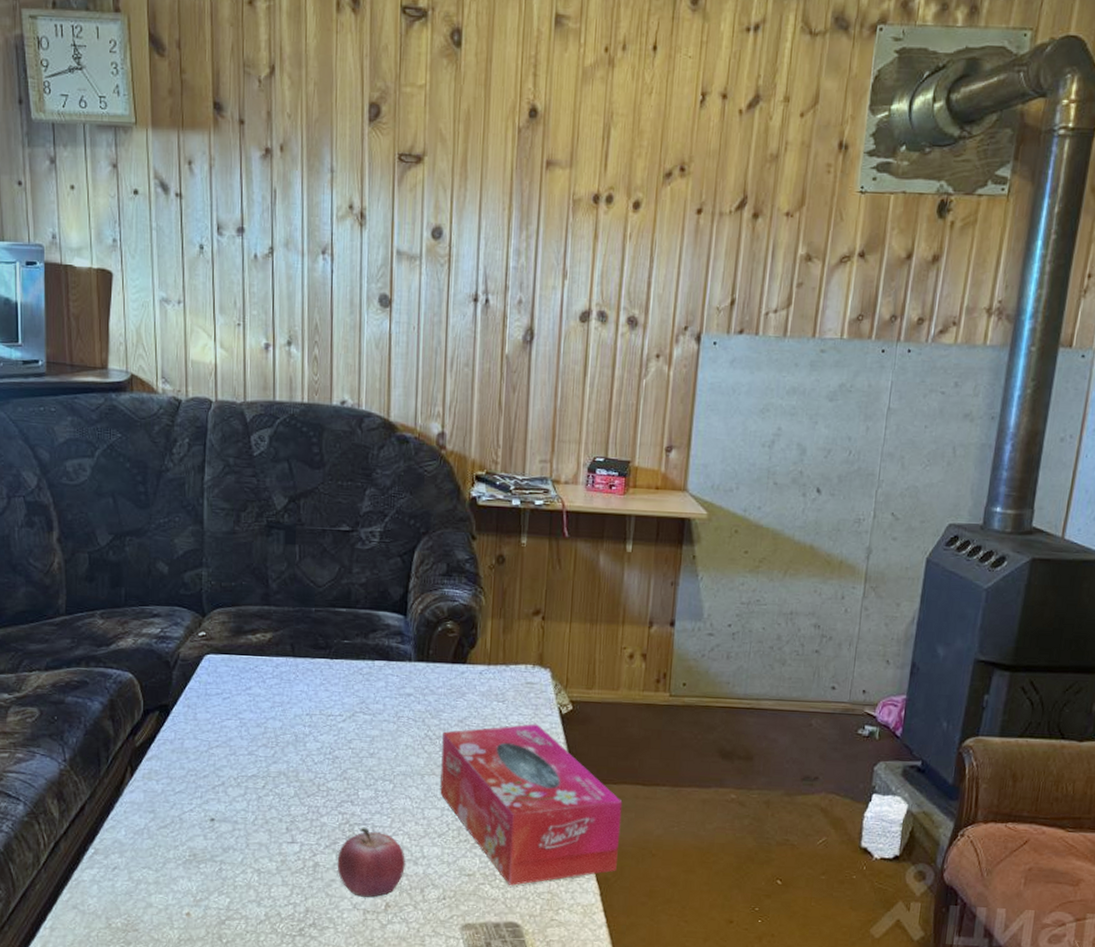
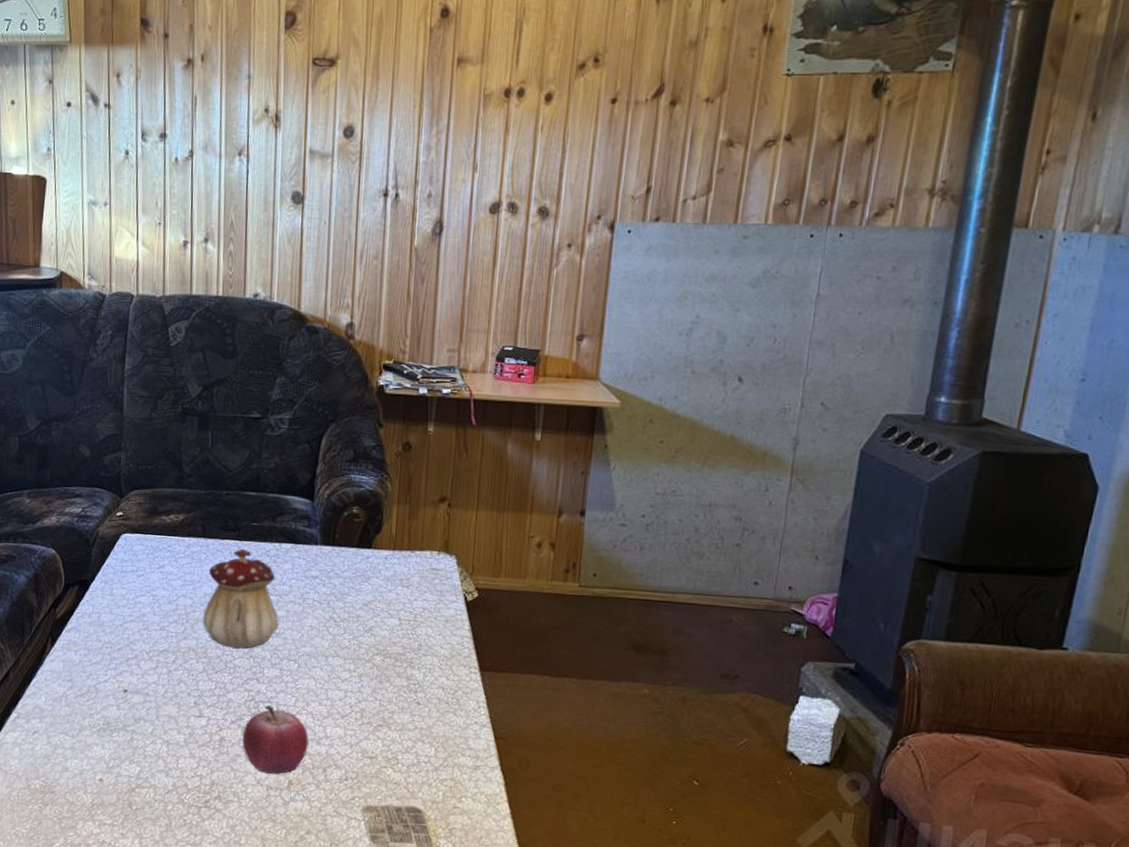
teapot: none [294,667,373,770] -> present [203,548,279,648]
tissue box: present [440,724,623,886] -> none [344,610,529,771]

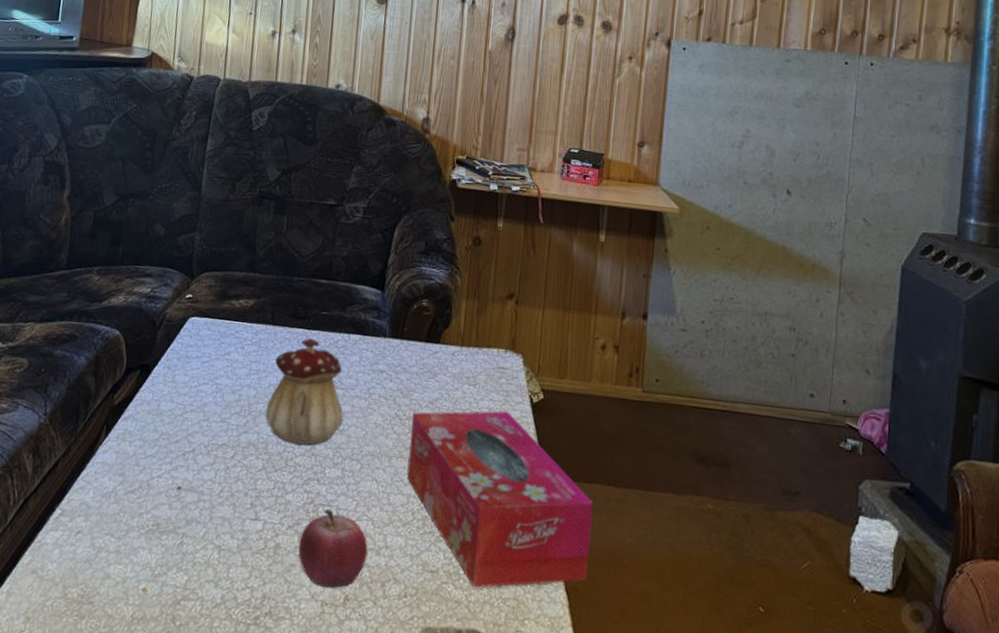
tissue box: none [344,610,529,771] -> present [407,411,594,588]

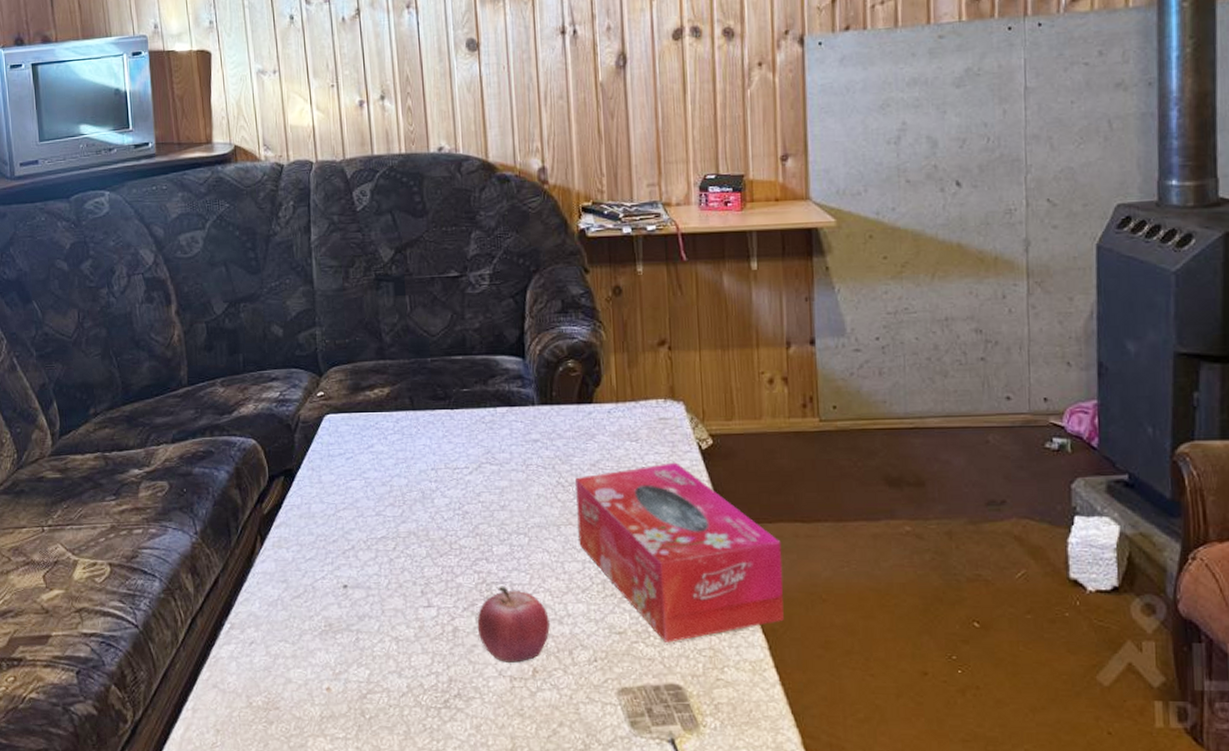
teapot: present [266,338,343,445] -> none [421,417,503,526]

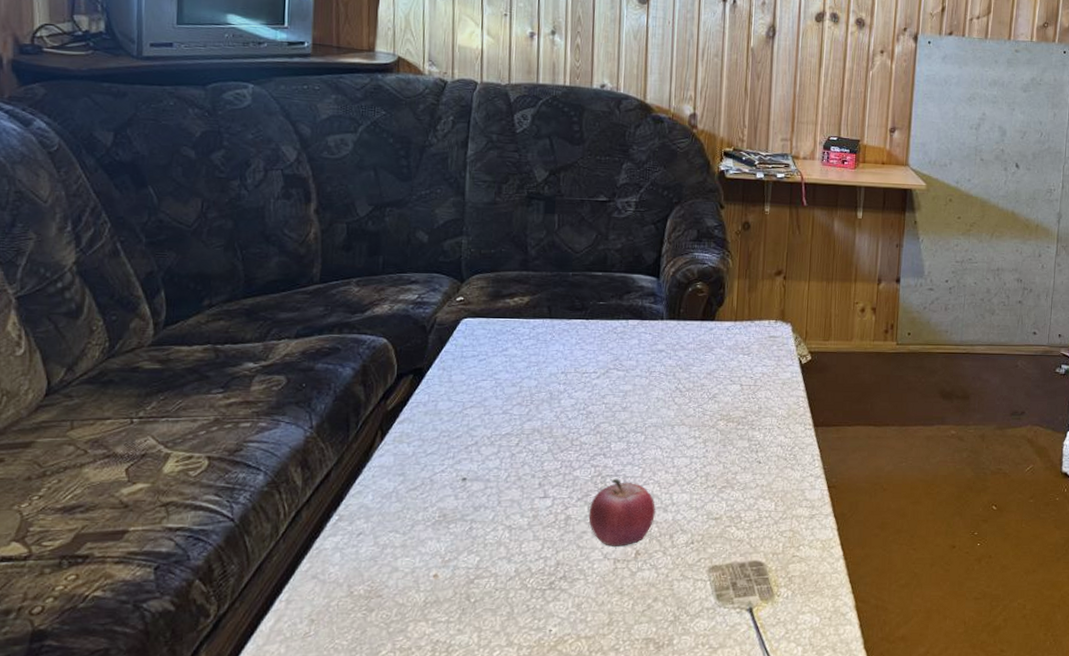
tissue box: present [575,462,784,642] -> none [689,374,857,526]

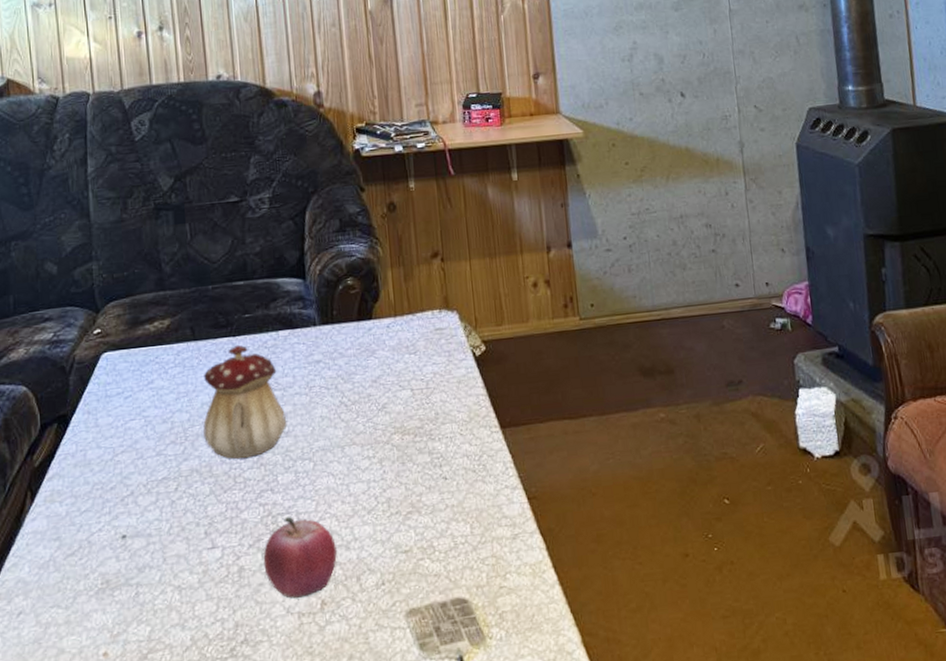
teapot: none [548,327,626,425] -> present [203,344,287,459]

